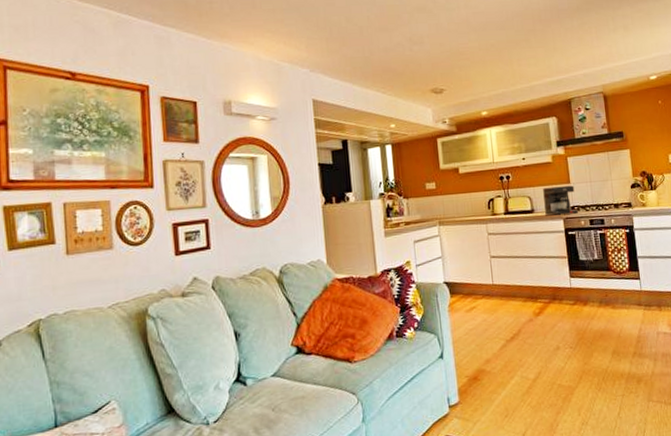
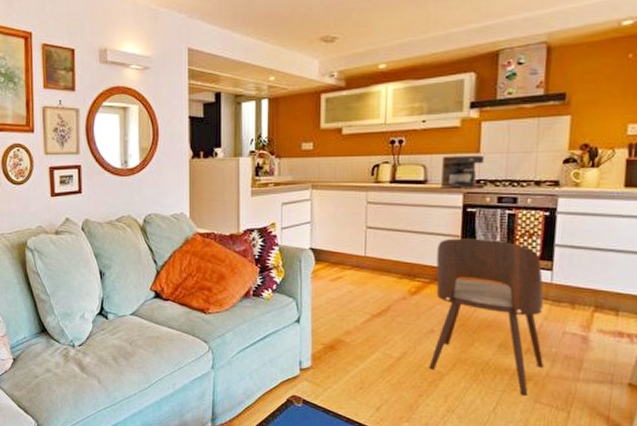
dining chair: none [550,257,649,396] -> present [429,238,544,395]

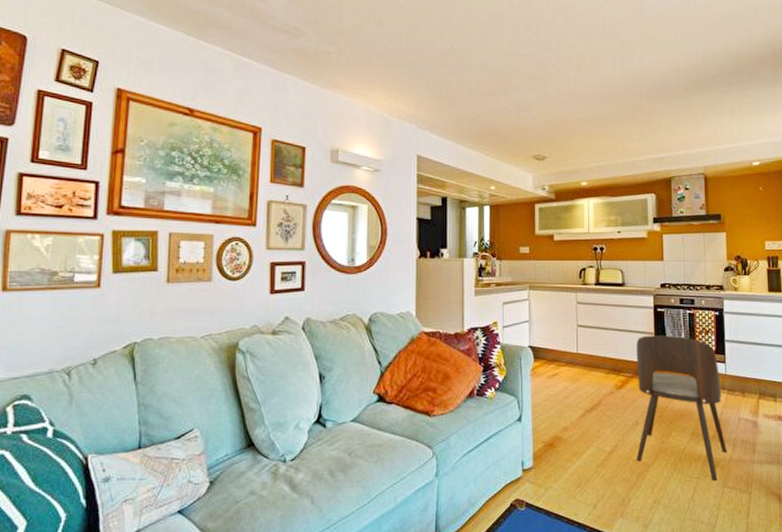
coffee maker: present [441,155,485,190] -> none [636,262,670,292]

